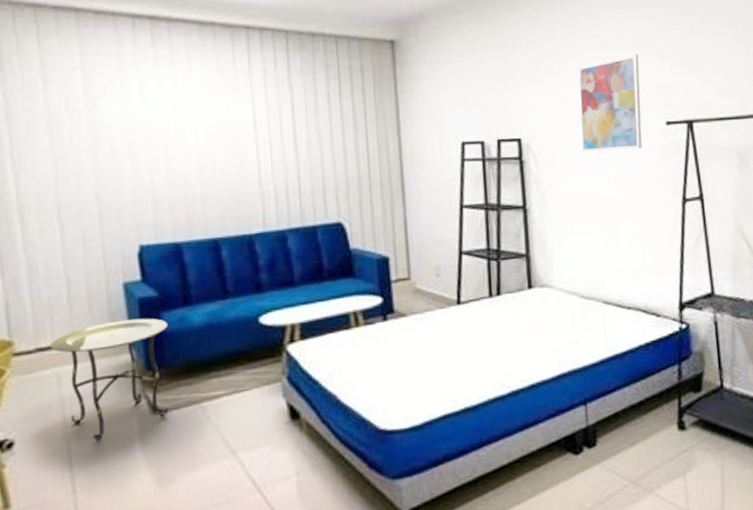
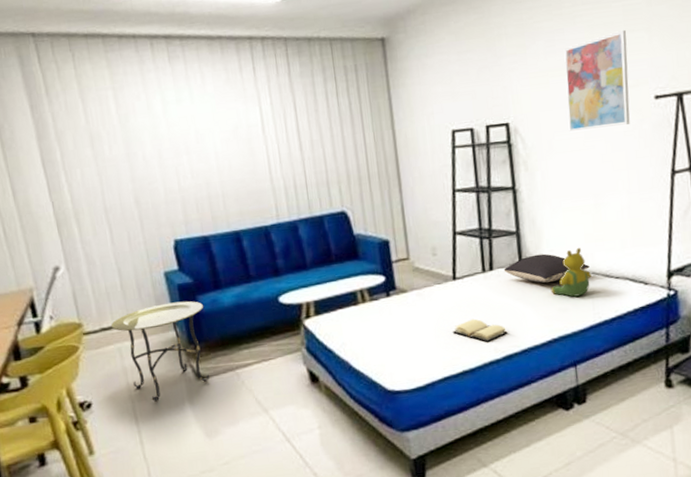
book: none [454,348,513,375] -> present [452,318,507,342]
pillow: none [512,279,601,312] -> present [503,253,590,283]
teddy bear: none [561,273,603,328] -> present [550,247,592,297]

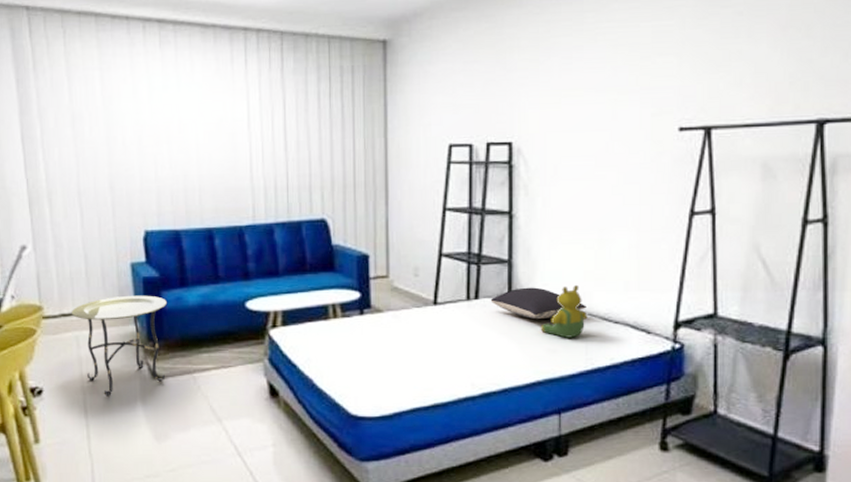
book: present [452,318,507,342] -> none [427,349,487,376]
wall art: present [564,29,630,133] -> none [578,52,653,159]

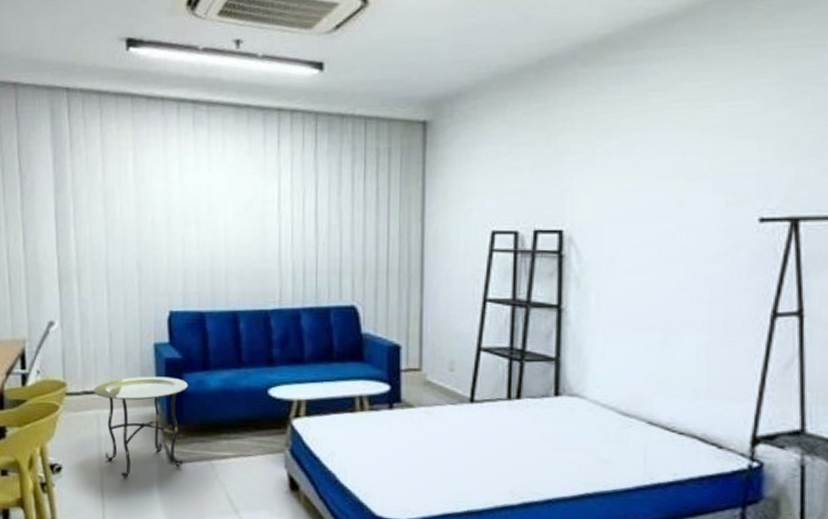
pillow: present [490,287,586,320] -> none [534,389,646,426]
teddy bear: present [540,284,588,338] -> none [591,388,647,448]

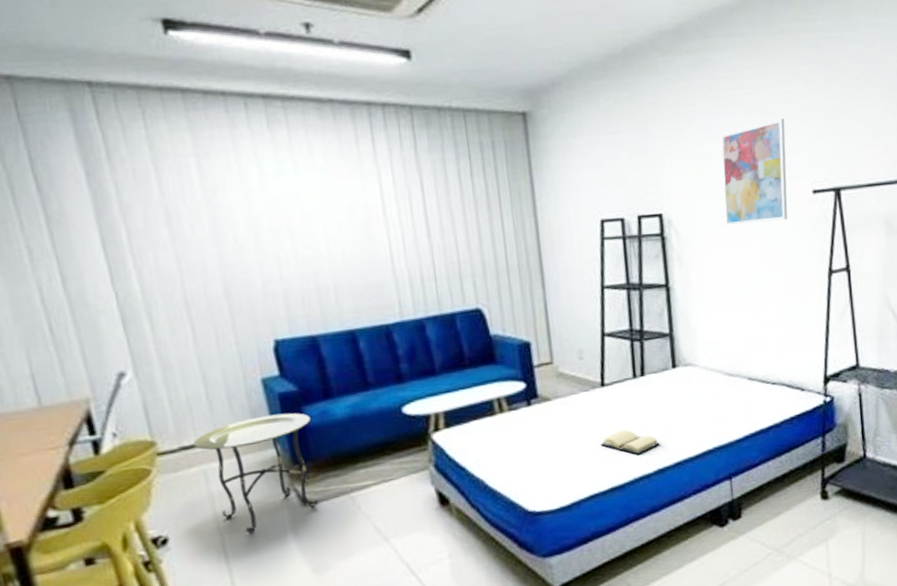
book: none [461,451,528,482] -> present [600,429,659,455]
wall art: none [639,135,728,250] -> present [720,117,788,227]

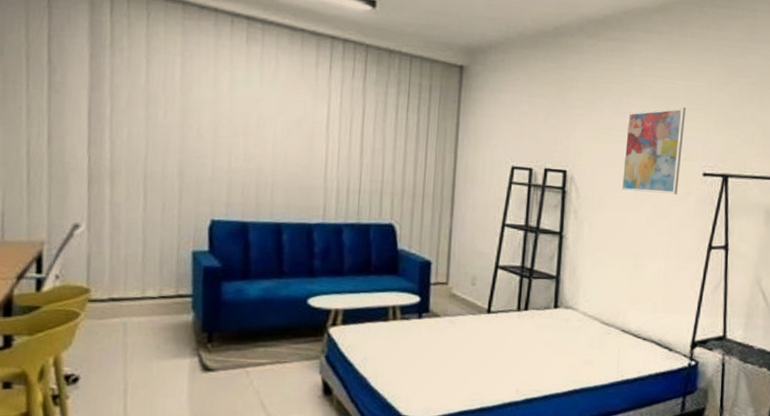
side table: present [193,413,318,535] -> none [121,284,226,389]
book: present [600,429,659,455] -> none [477,355,531,382]

